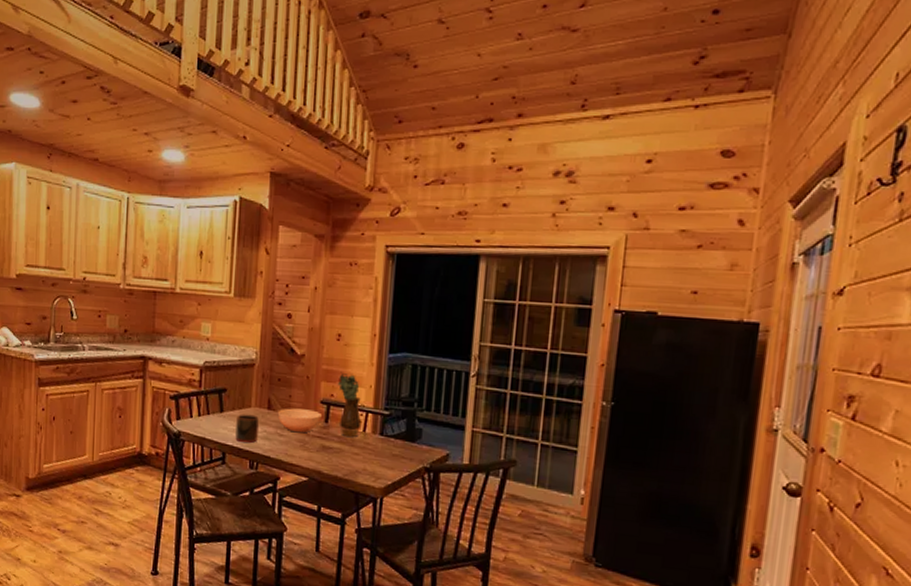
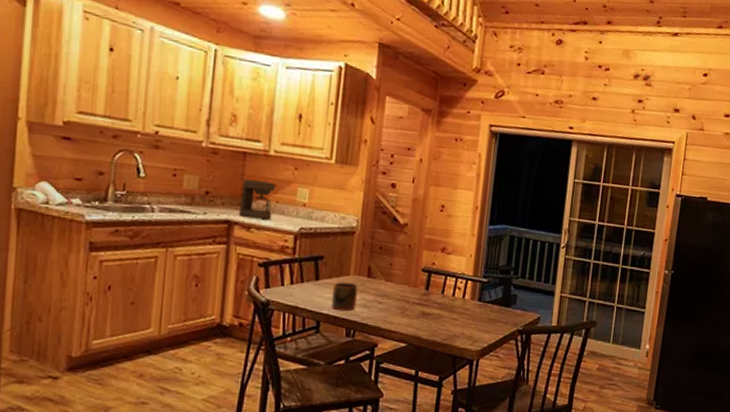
coffee maker: none [151,317,183,355] -> present [238,179,276,220]
bowl: present [277,408,323,433] -> none [377,276,424,301]
vase: present [338,372,362,438] -> none [440,241,462,304]

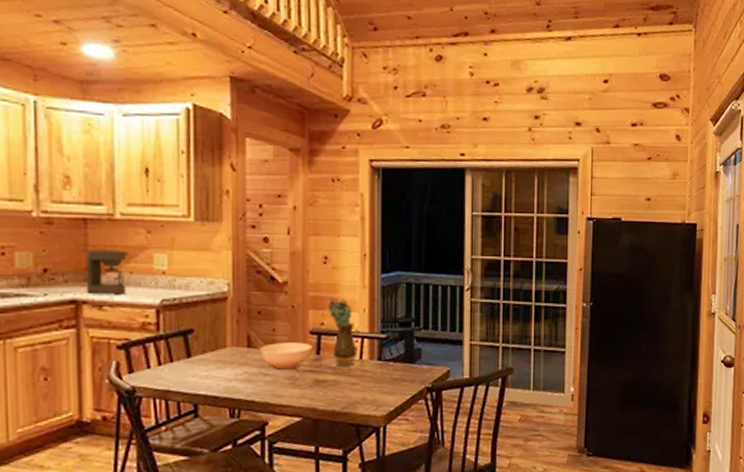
mug: present [331,281,359,311] -> none [209,355,239,389]
bowl: none [377,276,424,301] -> present [260,342,314,370]
vase: none [440,241,462,304] -> present [328,297,358,367]

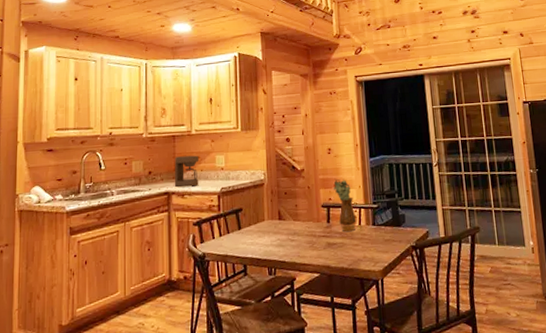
bowl: present [260,342,314,370] -> none [287,214,325,236]

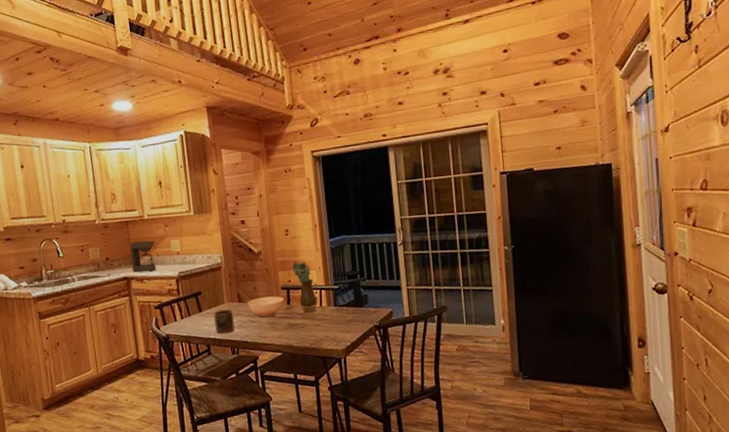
mug: none [253,227,274,253] -> present [214,309,235,334]
bowl: none [287,214,325,236] -> present [247,296,285,318]

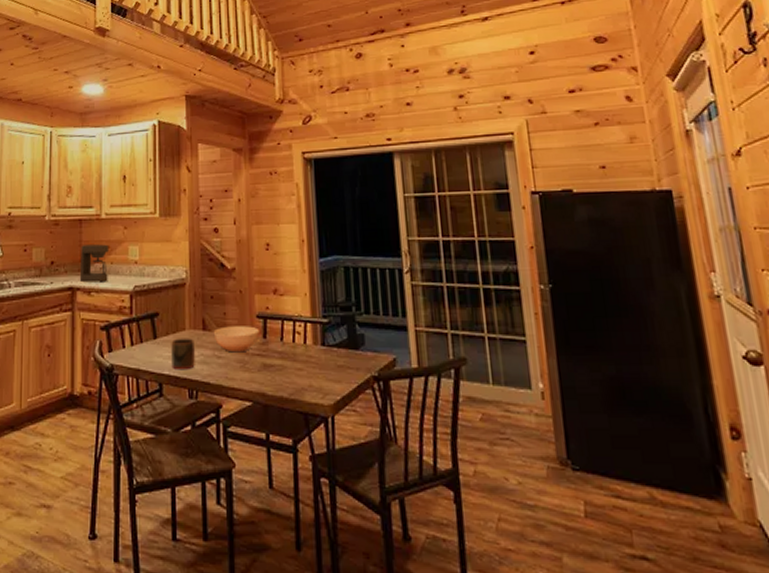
vase: present [292,260,318,313] -> none [272,282,302,352]

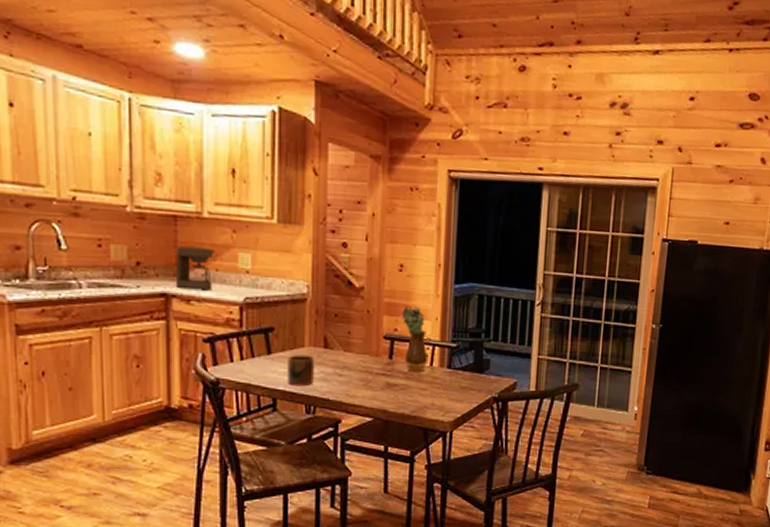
bowl: present [213,326,260,353] -> none [335,345,387,372]
vase: none [272,282,302,352] -> present [402,304,429,373]

